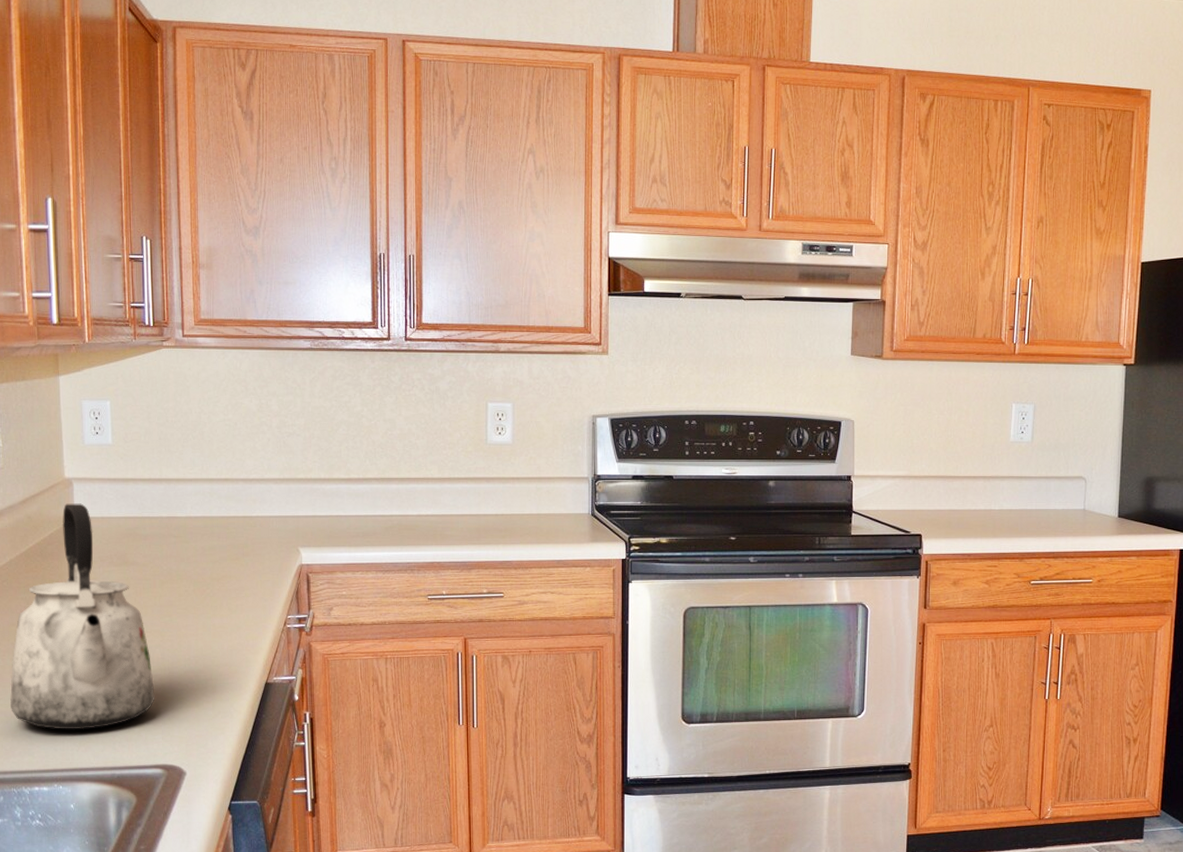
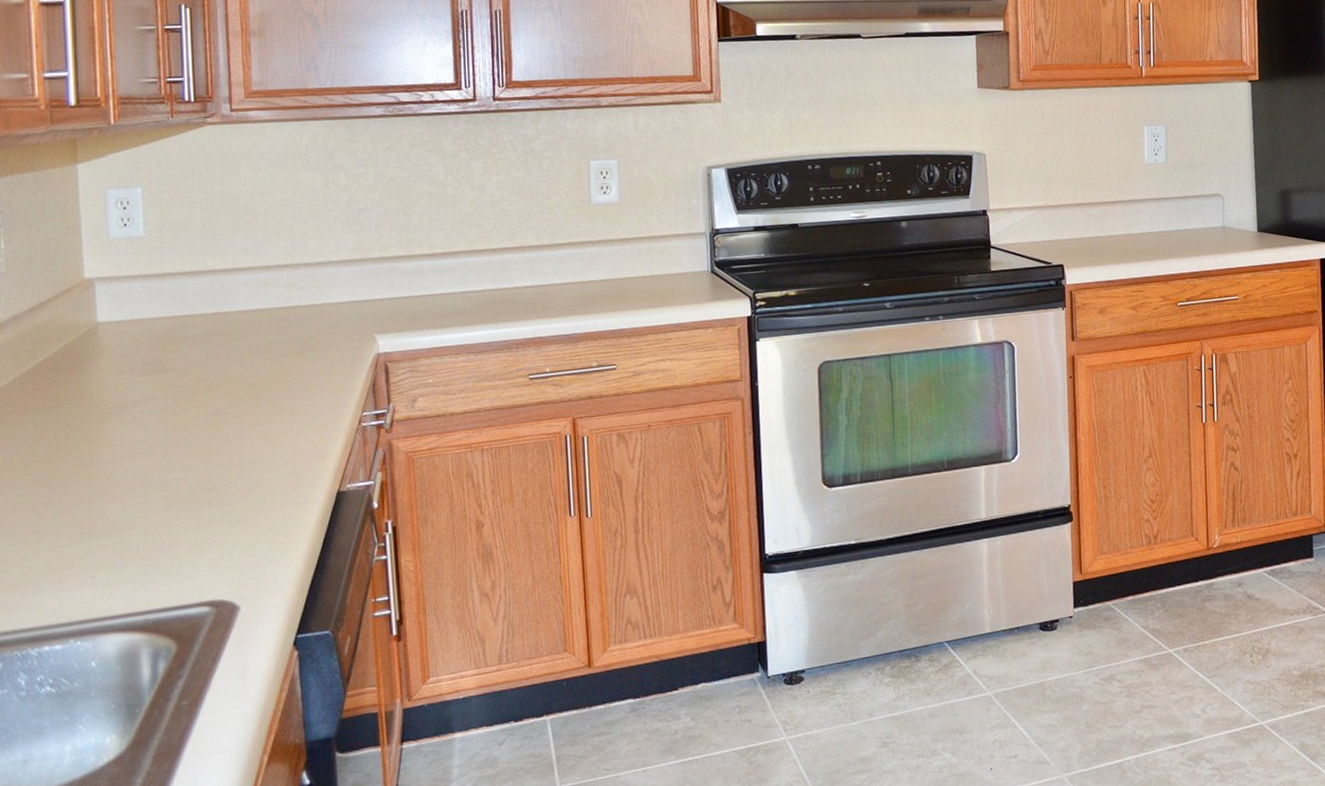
kettle: present [10,503,155,730] -> none [13,306,200,574]

